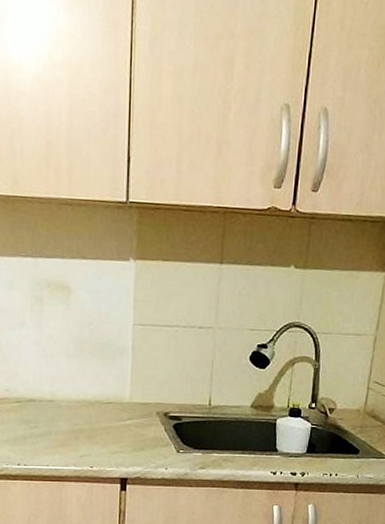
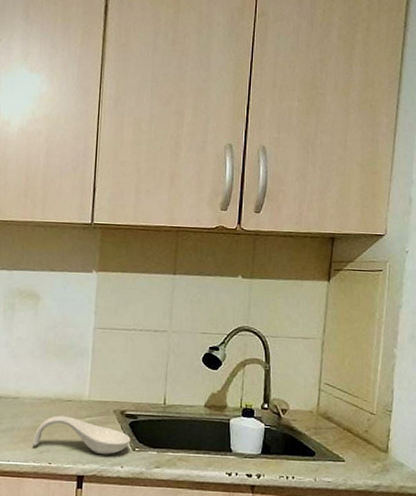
spoon rest: none [72,418,175,458] -> present [32,415,131,455]

